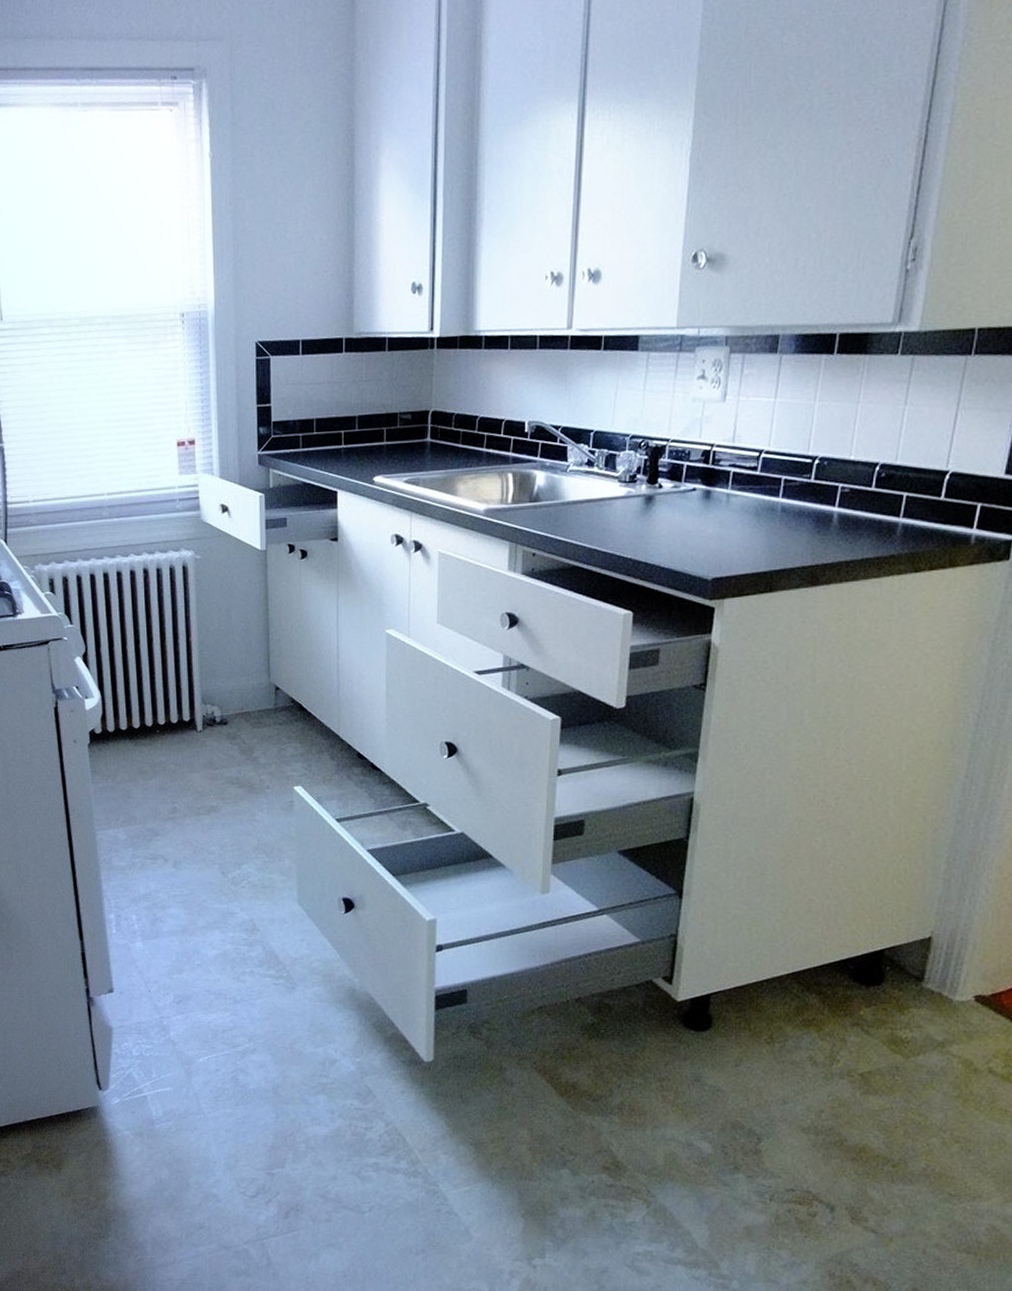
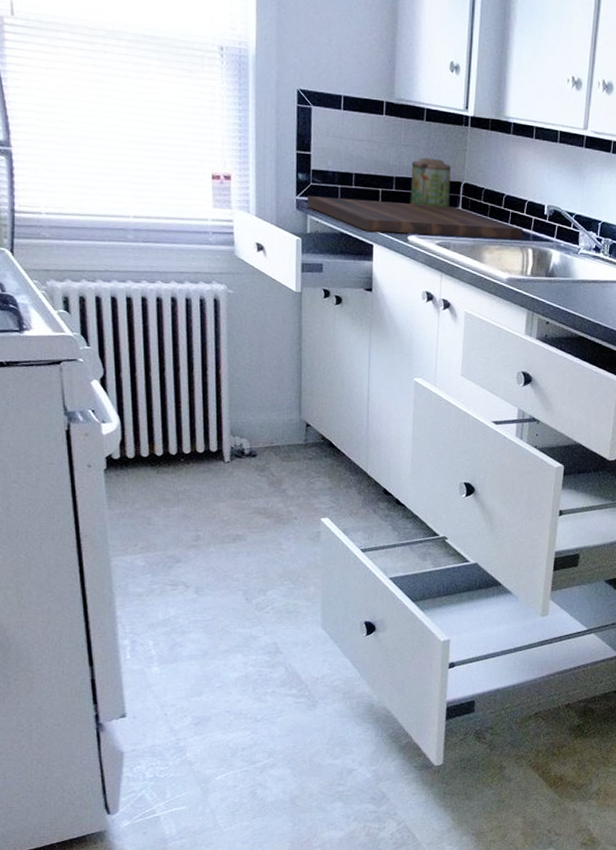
cutting board: none [269,438,501,478] -> present [307,196,524,240]
canister: none [374,389,418,443] -> present [410,157,451,207]

